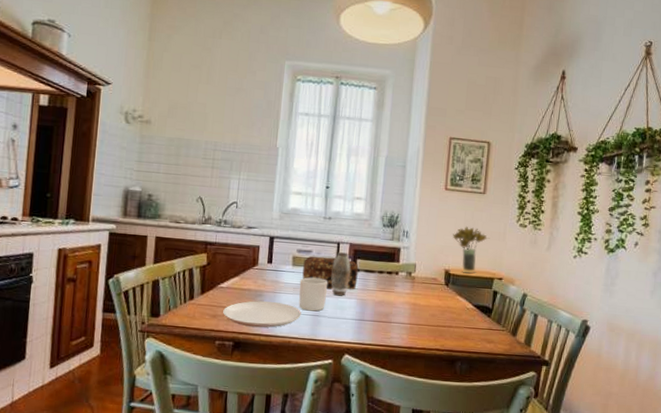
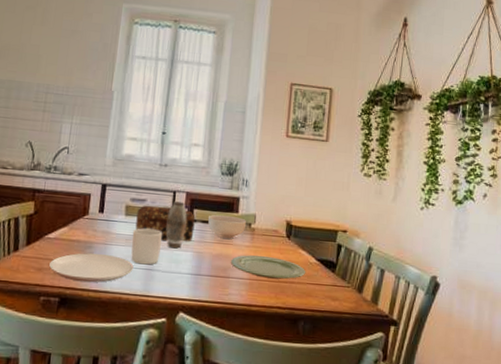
bowl: none [370,264,408,287] -> present [207,214,247,239]
plate: none [392,301,464,324] -> present [230,255,306,279]
flower bouquet: present [452,226,490,274] -> none [294,175,333,226]

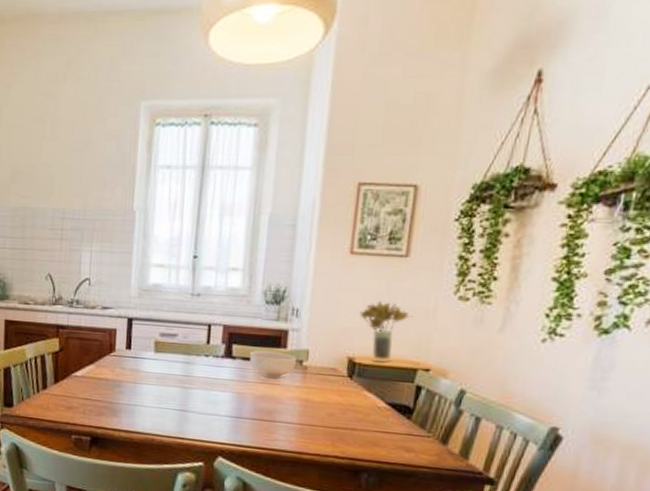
plate: present [49,253,134,283] -> none [78,392,166,423]
mug: present [131,228,163,265] -> none [163,366,198,406]
bread loaf: present [135,205,195,242] -> none [166,340,235,382]
vase: present [165,201,187,249] -> none [200,336,225,389]
plate: present [230,255,306,279] -> none [276,397,373,426]
flower bouquet: none [294,175,333,226] -> present [359,301,413,363]

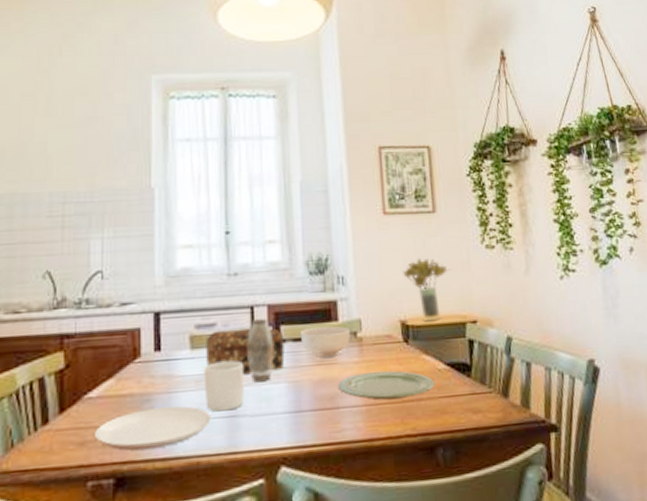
plate: none [78,392,166,423] -> present [95,406,211,451]
mug: none [163,366,198,406] -> present [203,361,244,412]
bread loaf: none [166,340,235,382] -> present [206,328,285,375]
vase: none [200,336,225,389] -> present [247,319,274,383]
plate: none [276,397,373,426] -> present [337,370,436,400]

